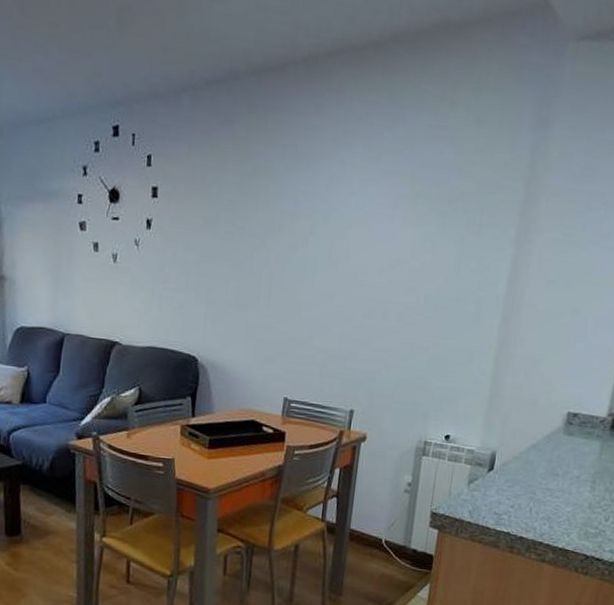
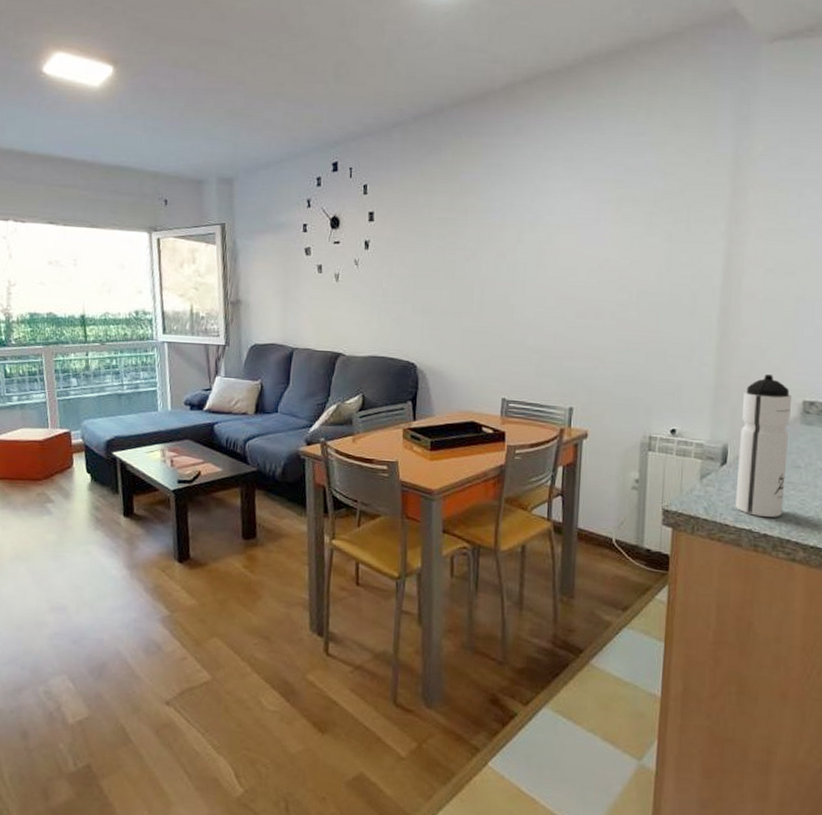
water bottle: none [497,385,559,521] -> present [735,374,792,517]

